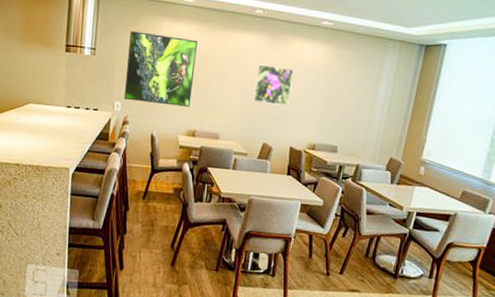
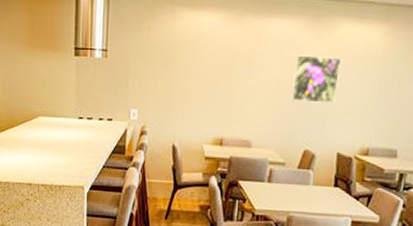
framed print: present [123,31,197,107] -> none [140,26,223,111]

